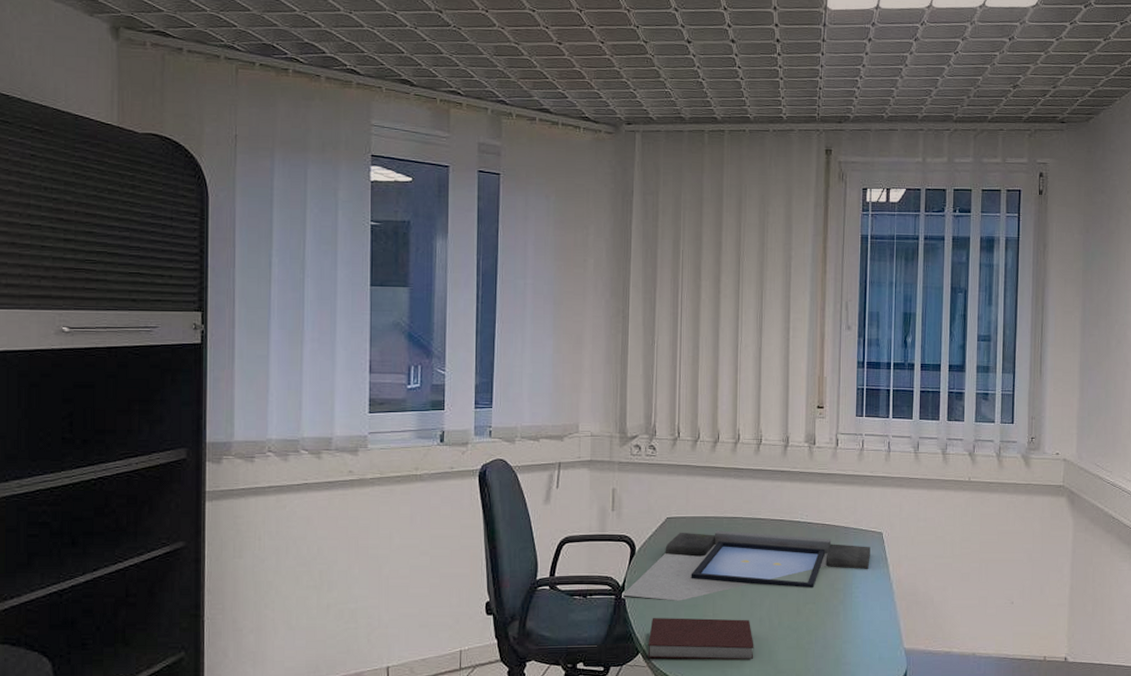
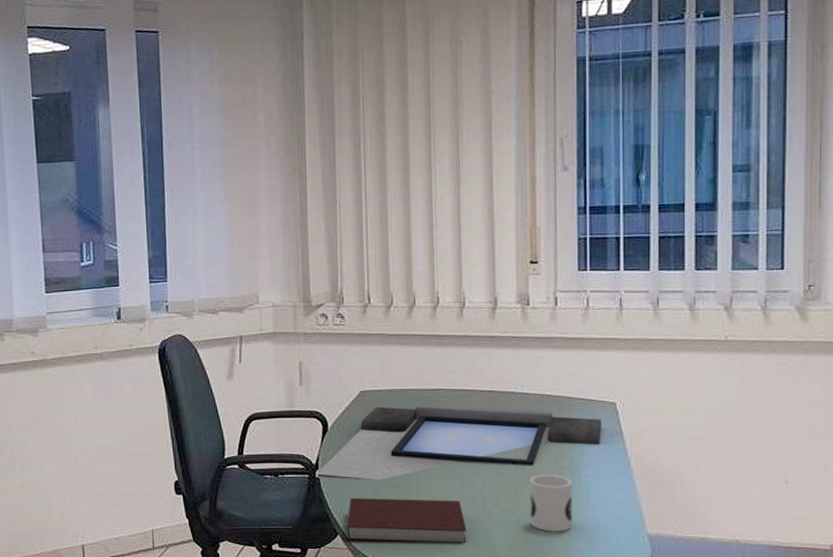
mug: none [809,596,844,648] -> present [530,475,572,532]

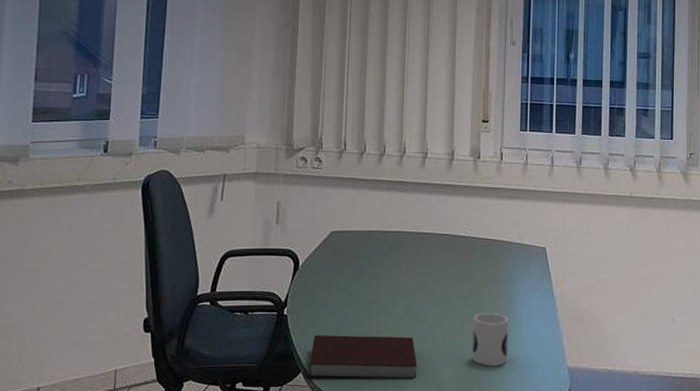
window: present [316,404,602,480] -> none [284,245,534,318]

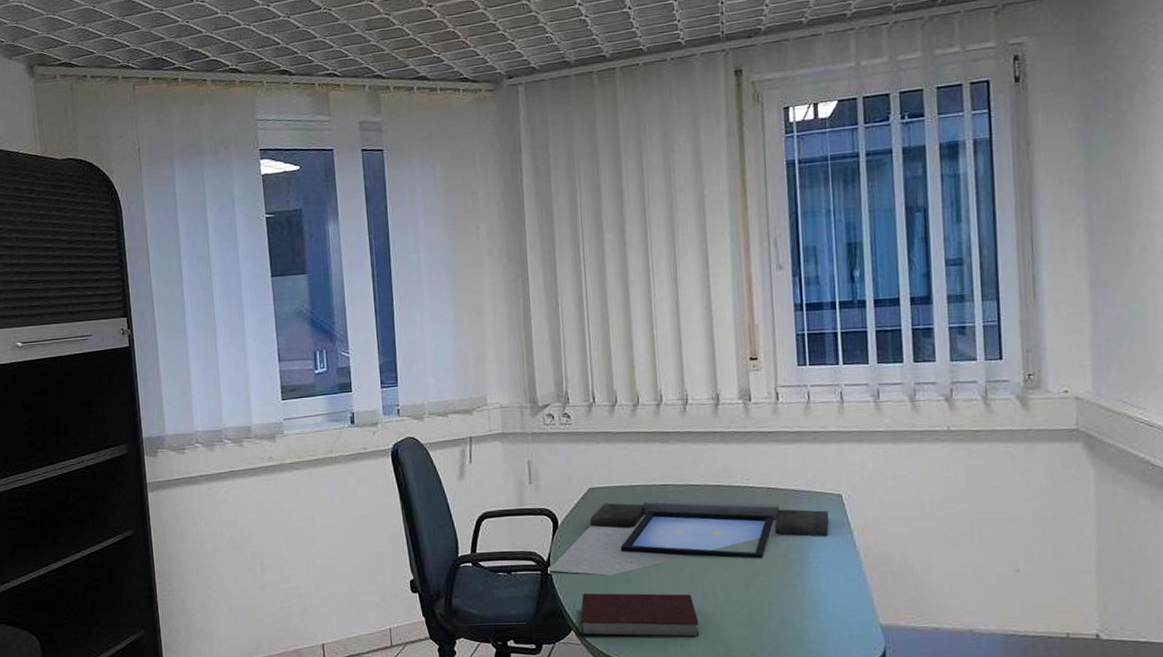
window: none [284,245,534,318] -> present [548,499,829,576]
mug: present [472,313,508,366] -> none [759,567,804,624]

